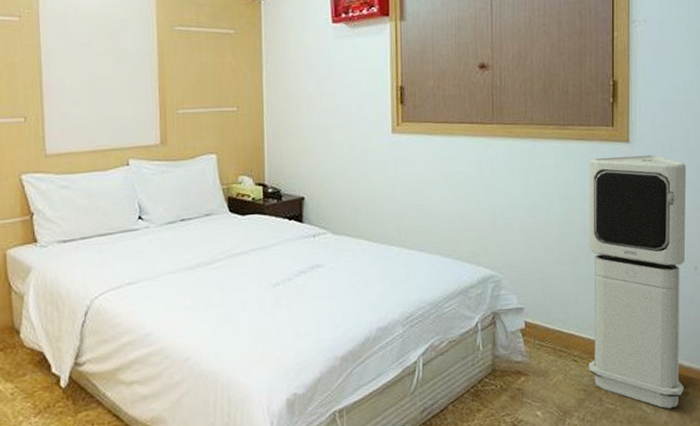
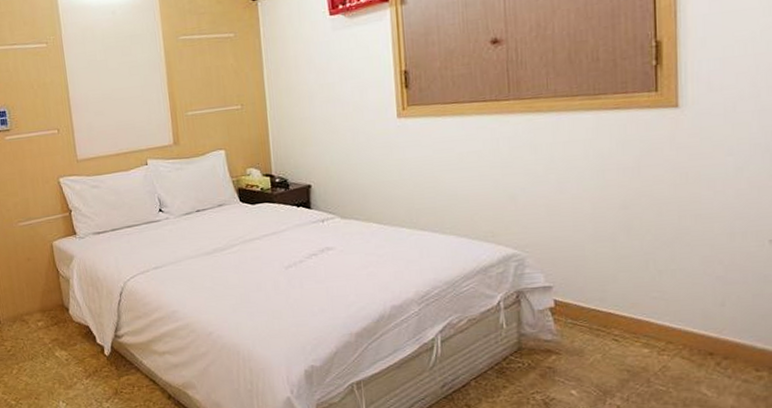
air purifier: present [588,154,687,409] -> none [627,118,757,393]

